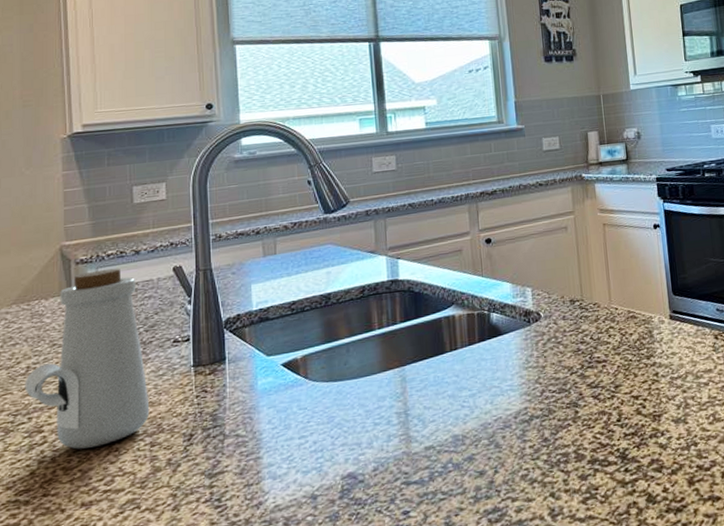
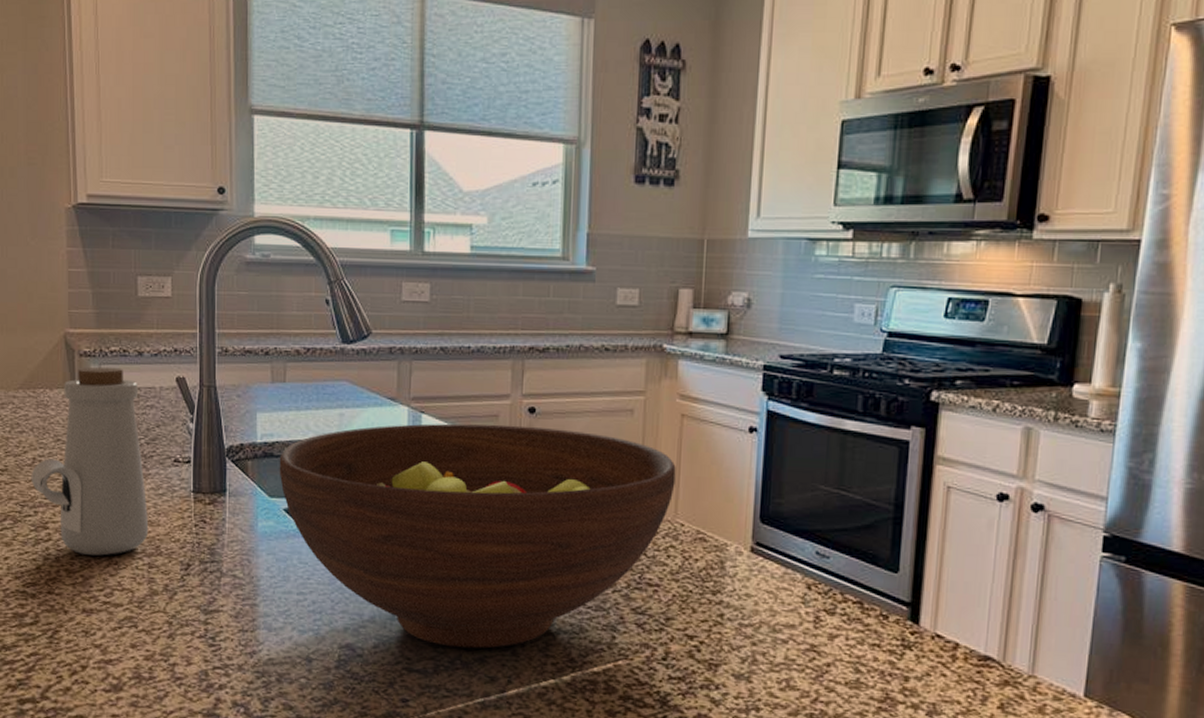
fruit bowl: none [274,250,607,455] -> present [279,423,676,649]

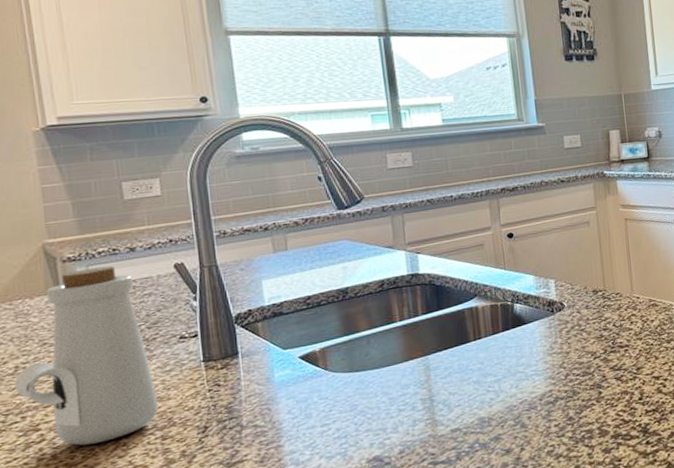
fruit bowl: present [279,423,676,649] -> none [289,244,629,436]

